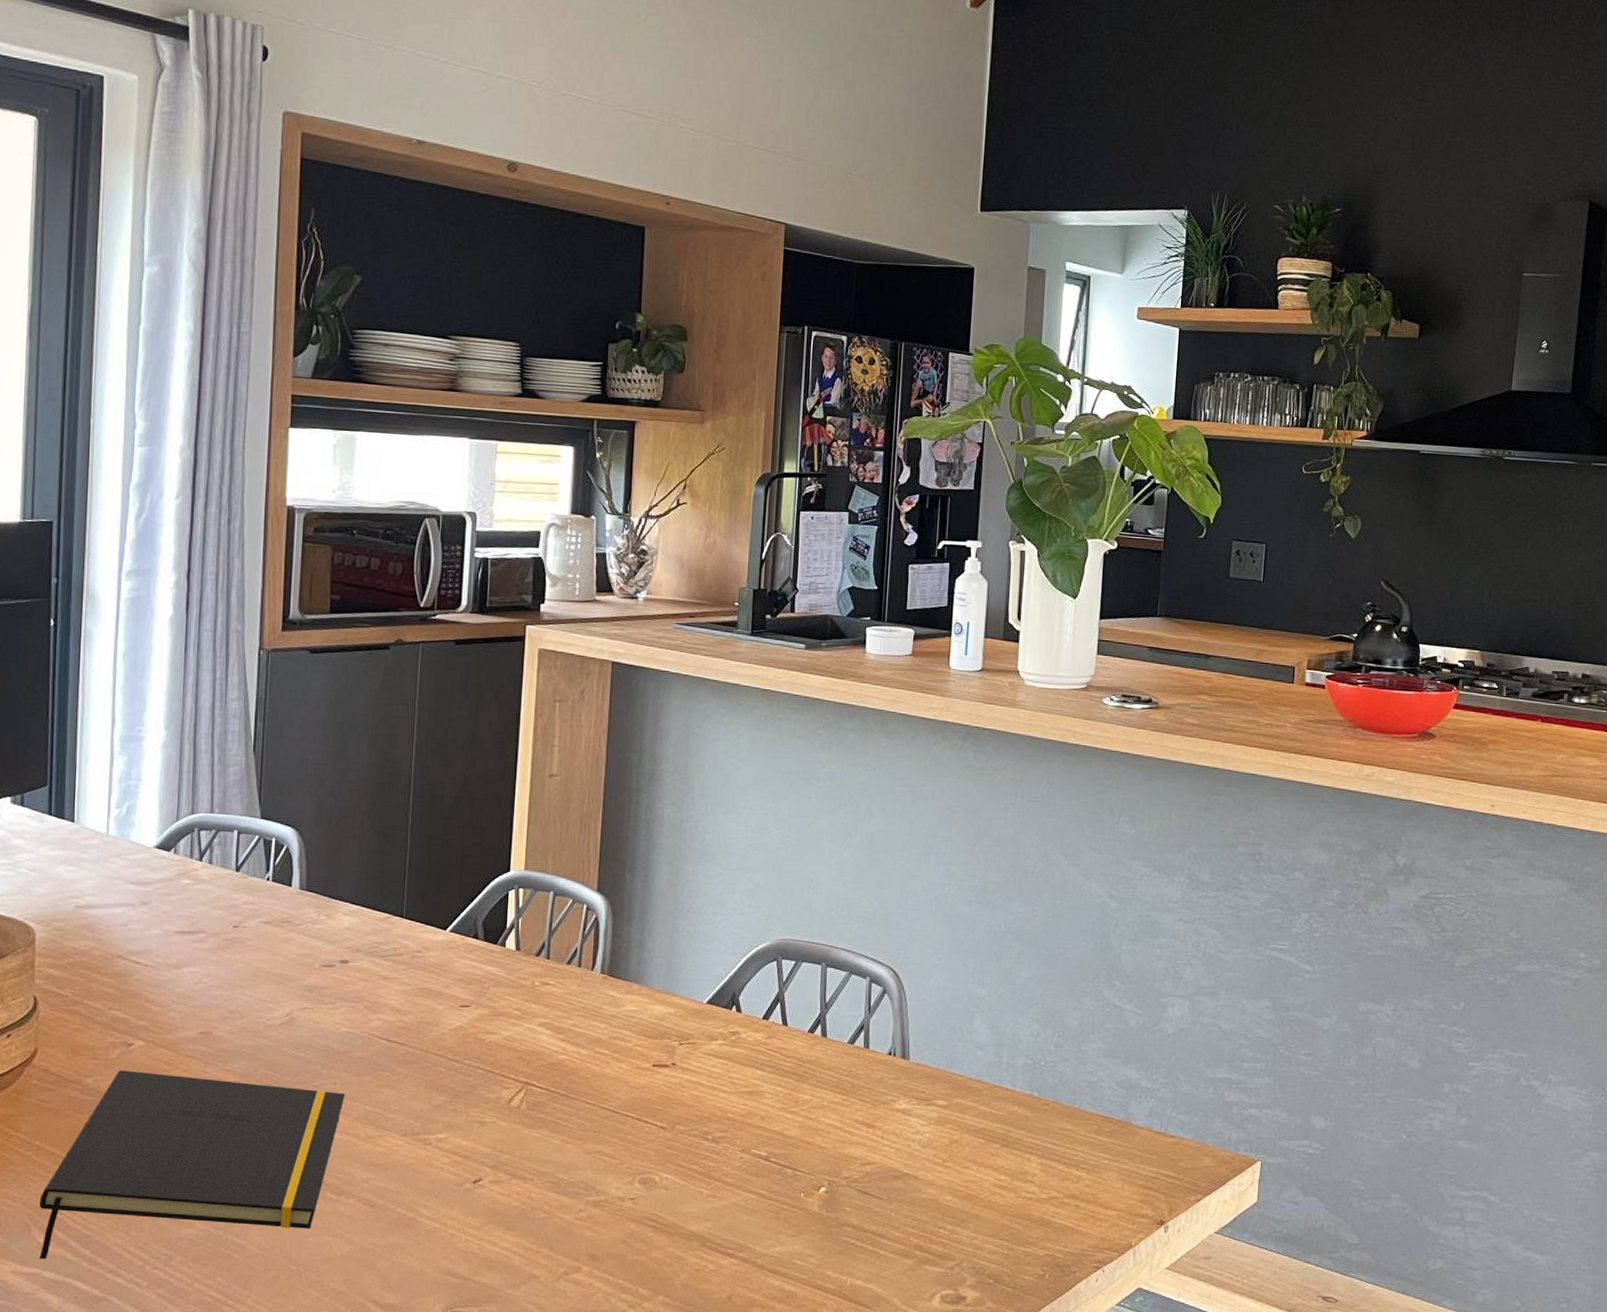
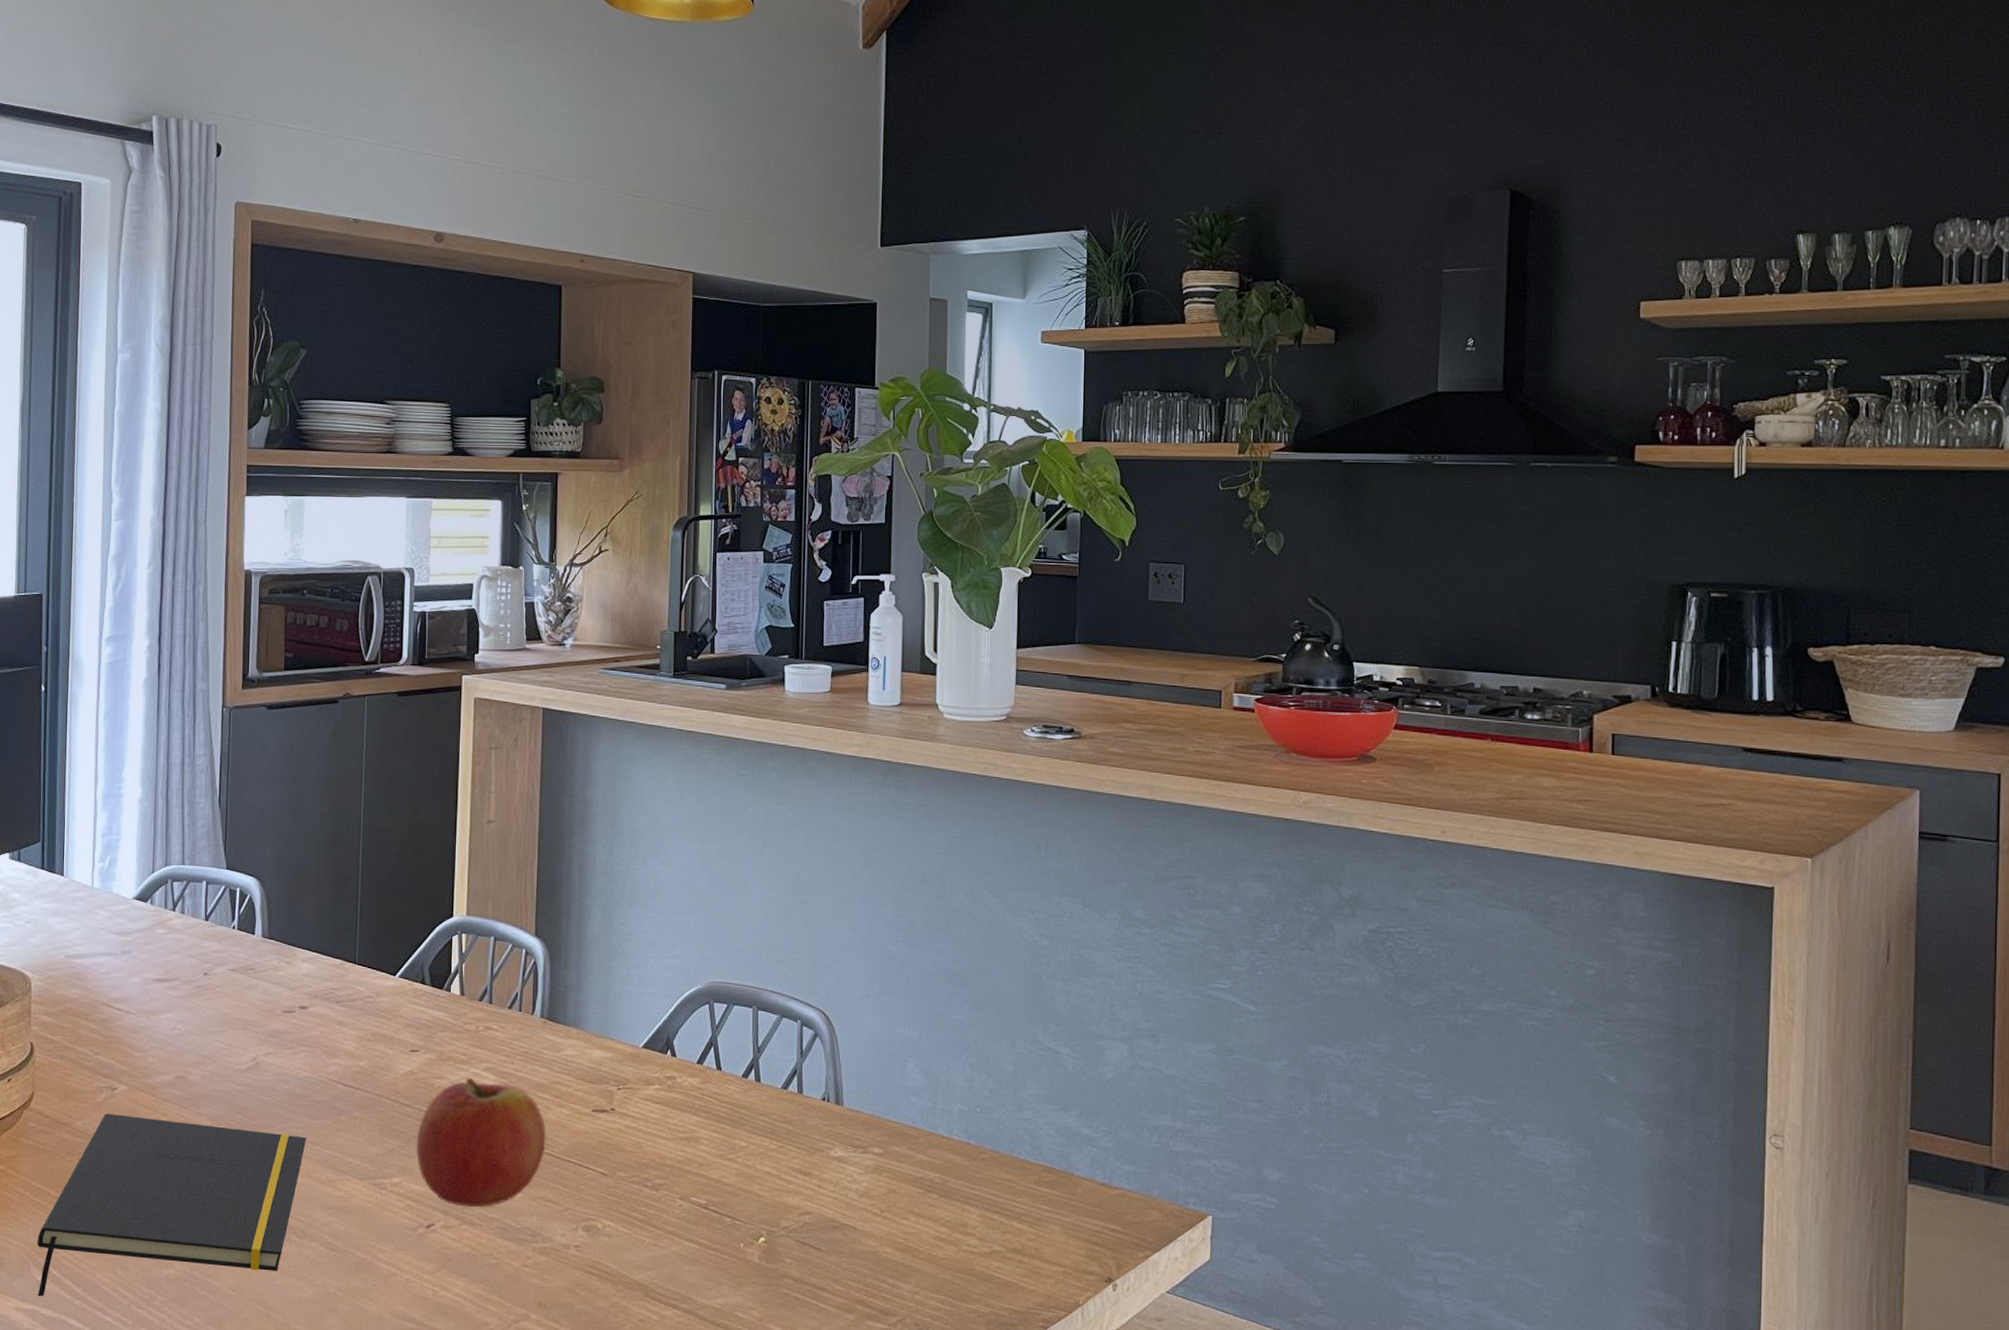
fruit: none [464,1032,604,1162] -> present [416,1077,546,1208]

